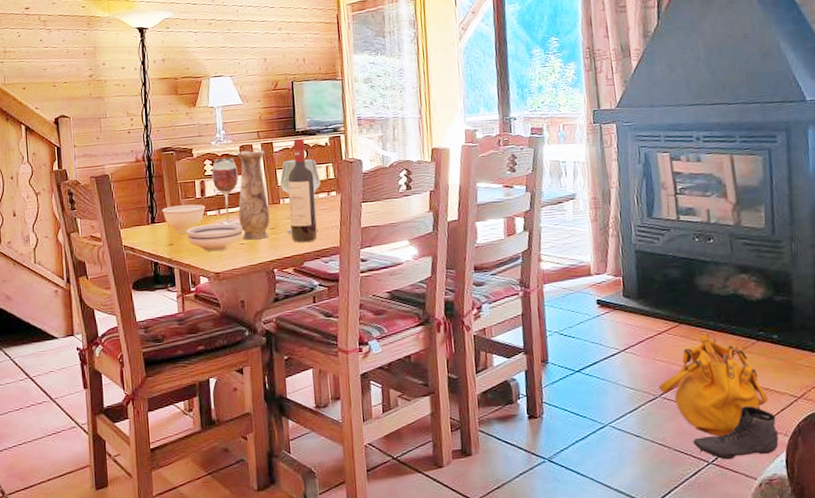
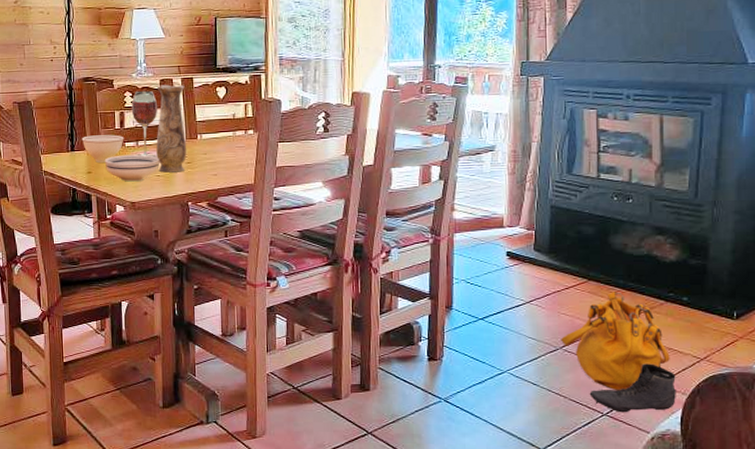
wine glass: present [280,158,320,234] -> none [198,95,238,169]
wine bottle: present [288,138,318,243] -> none [206,75,233,179]

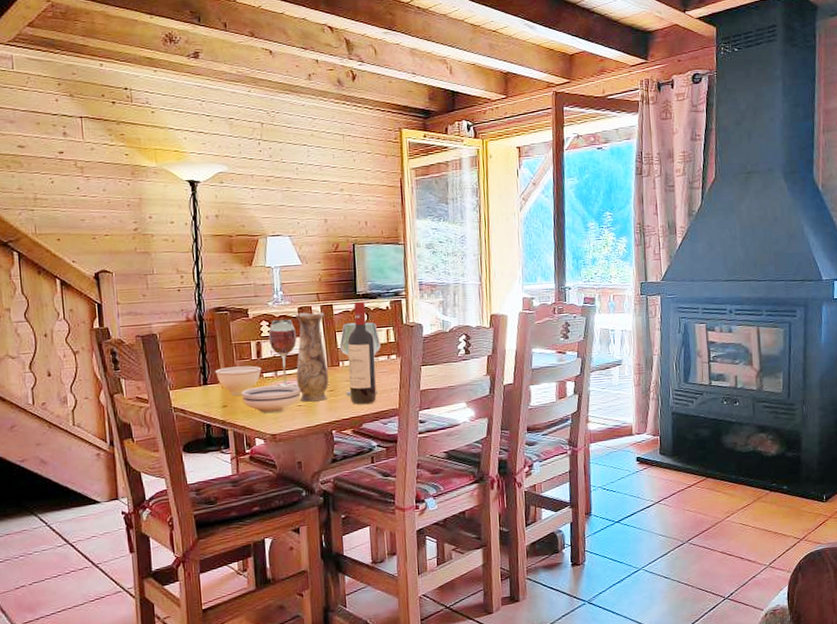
wine glass: none [198,95,238,169] -> present [339,322,381,396]
wine bottle: none [206,75,233,179] -> present [347,301,377,405]
handbag: present [560,292,670,391] -> none [685,486,776,576]
boot: present [589,363,676,413] -> none [712,547,783,595]

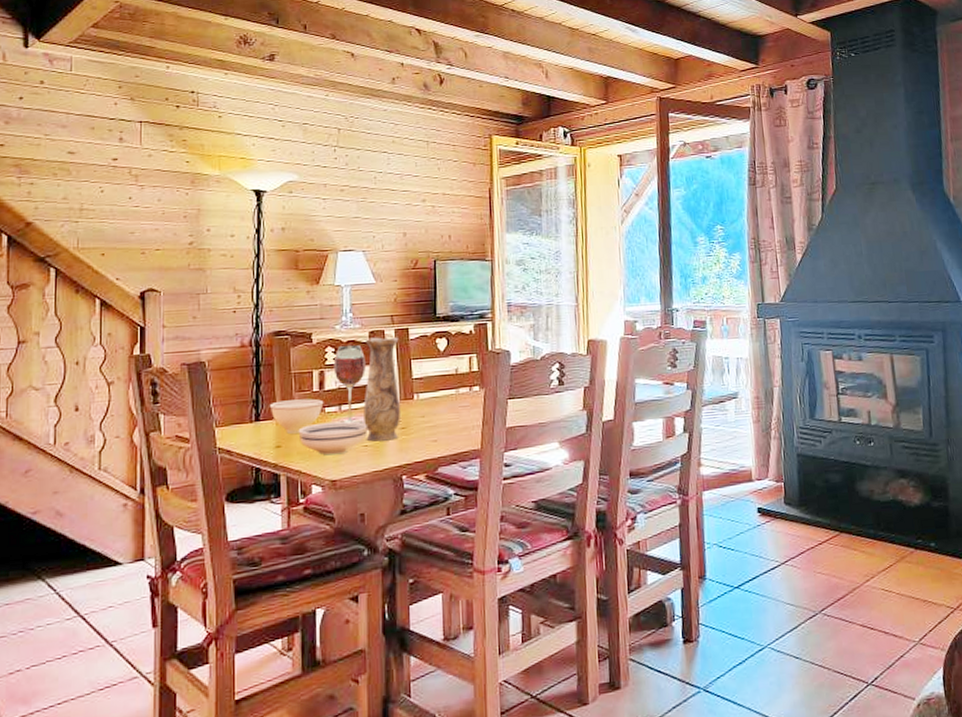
wine glass: present [339,322,381,396] -> none [414,348,462,435]
wine bottle: present [347,301,377,405] -> none [423,324,456,445]

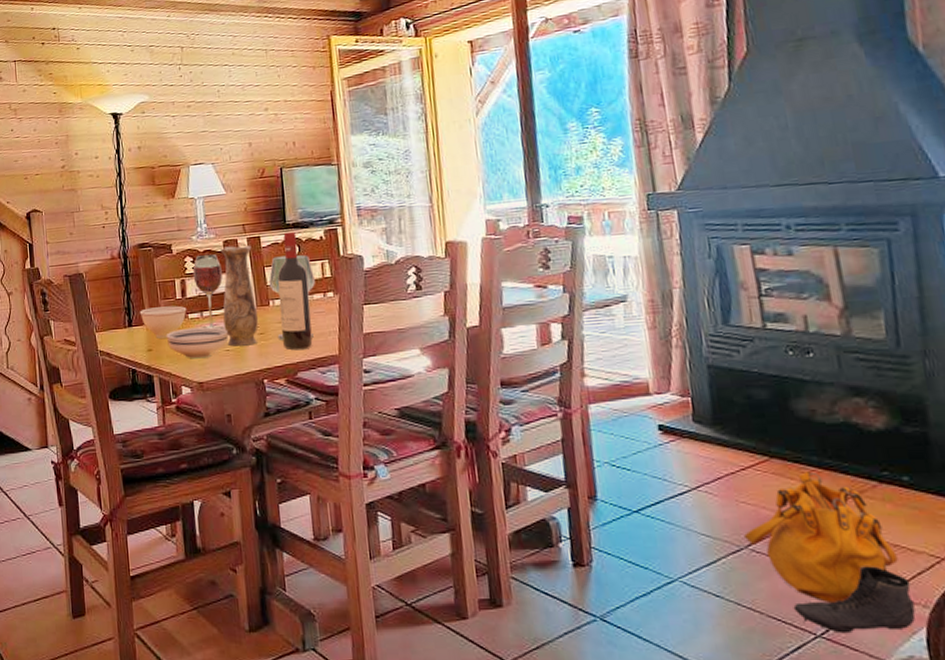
wine glass: none [414,348,462,435] -> present [269,254,315,340]
wine bottle: none [423,324,456,445] -> present [278,231,313,350]
handbag: none [818,543,926,655] -> present [743,471,898,604]
boot: none [852,619,936,680] -> present [793,566,916,634]

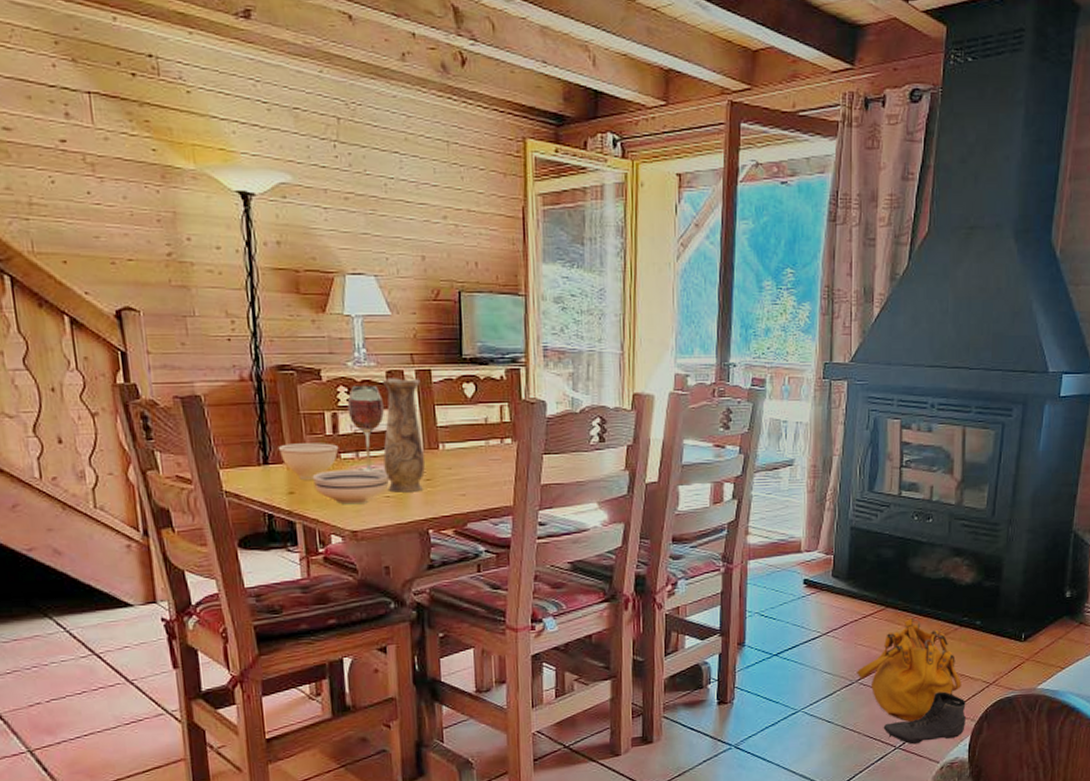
wine glass: present [269,254,315,340] -> none [439,394,492,488]
wine bottle: present [278,231,313,350] -> none [449,367,486,500]

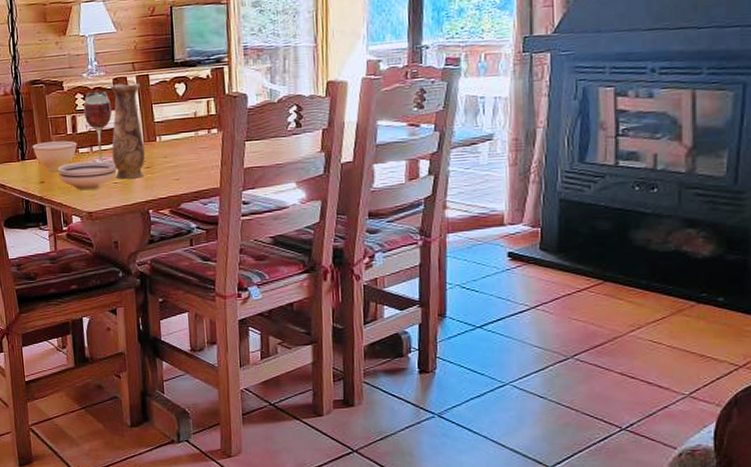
handbag: present [856,618,962,723] -> none [571,293,702,403]
boot: present [883,691,966,745] -> none [605,372,709,427]

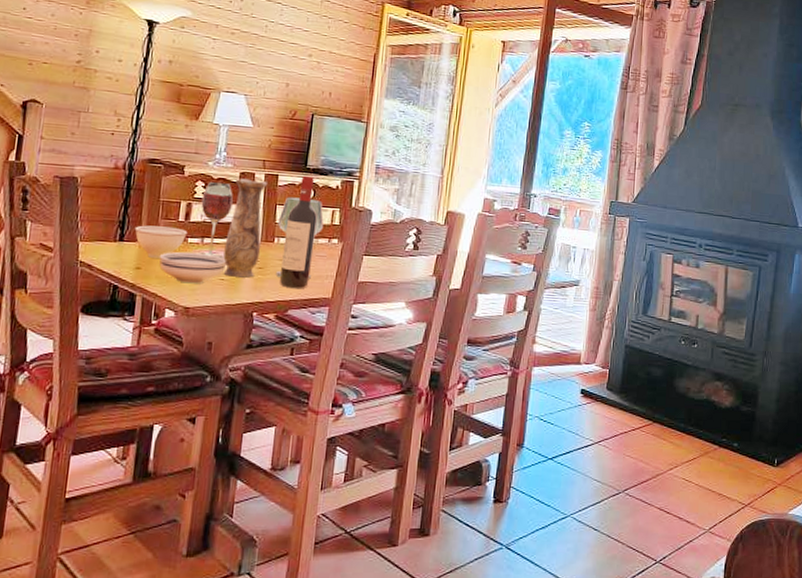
wine glass: none [156,92,200,174] -> present [275,197,324,279]
wine bottle: none [165,70,196,183] -> present [279,175,318,289]

